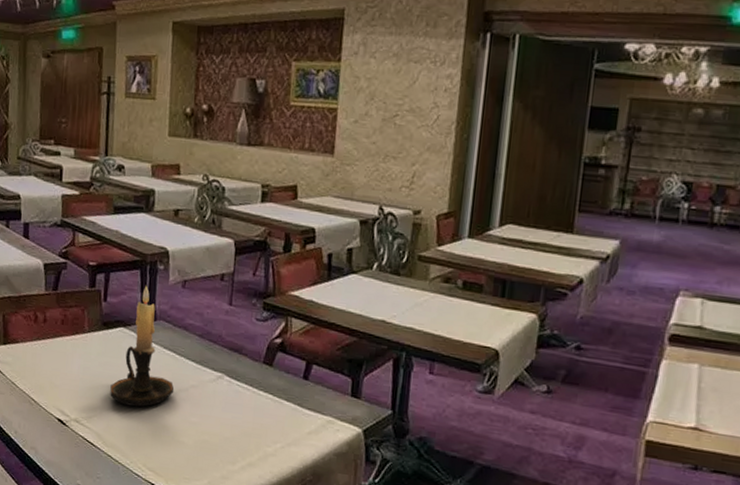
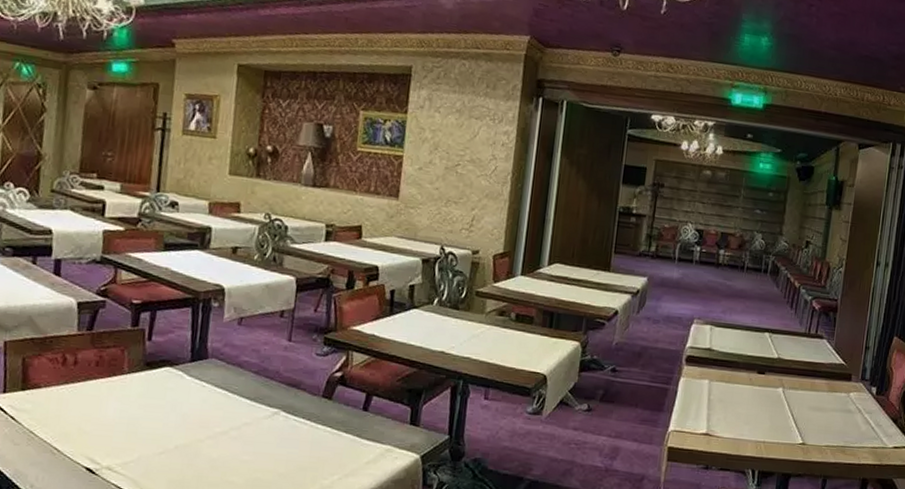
candle holder: present [110,285,175,407] -> none [150,323,225,449]

